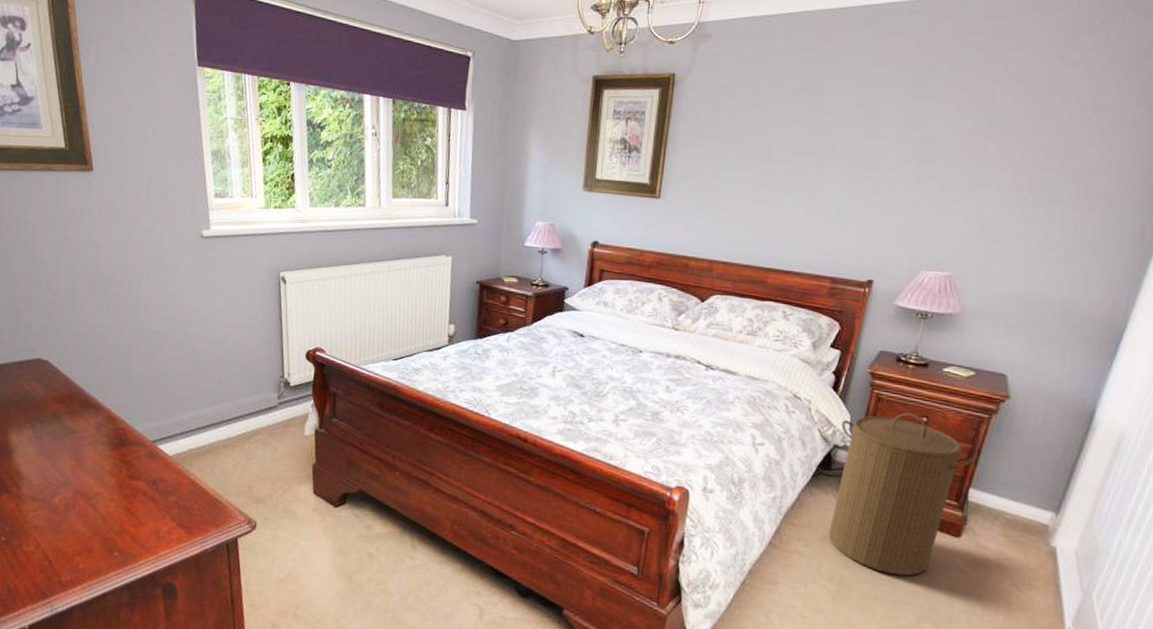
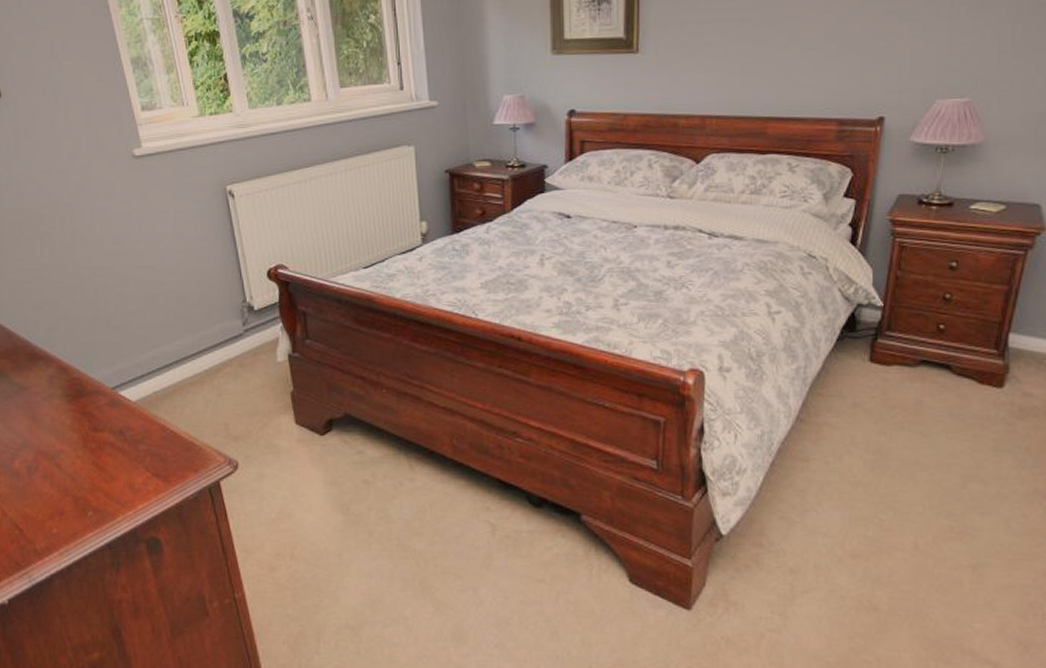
laundry hamper: present [828,413,973,576] -> none [860,259,1011,437]

